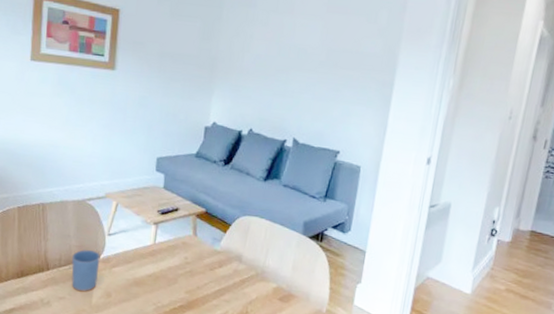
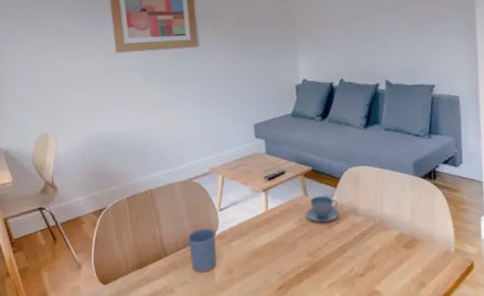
teacup: none [191,238,225,264] -> present [306,195,339,222]

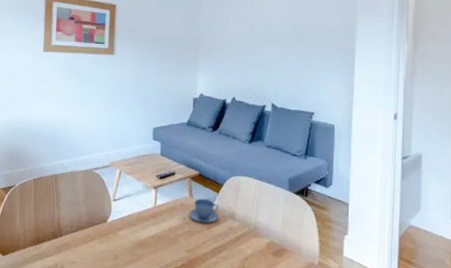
mug: present [188,228,217,273] -> none [82,215,107,256]

